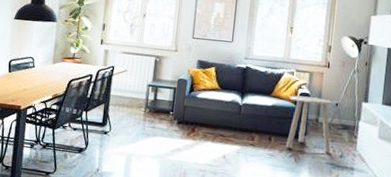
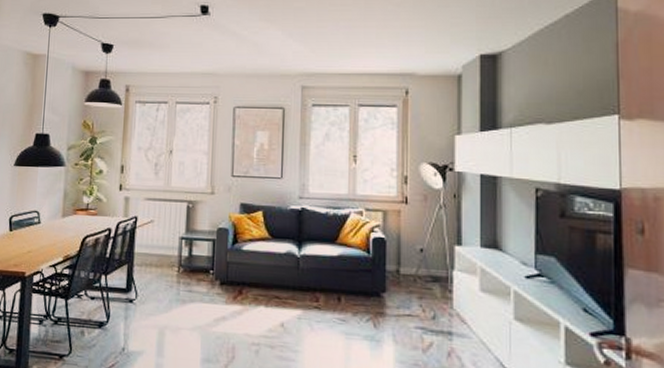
side table: present [285,95,333,153] -> none [358,241,419,314]

